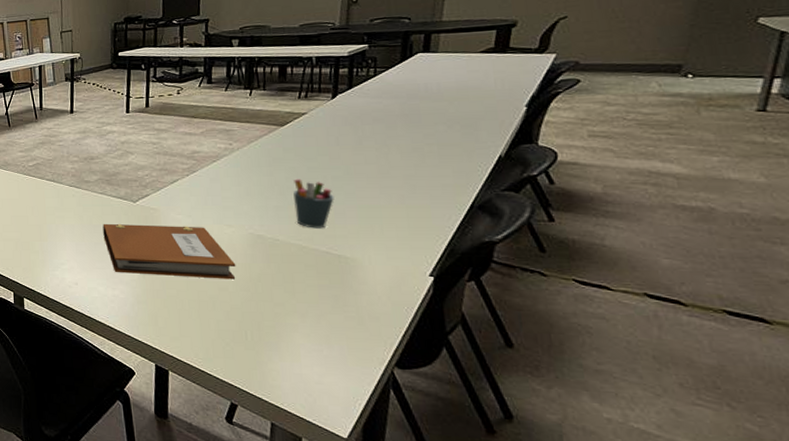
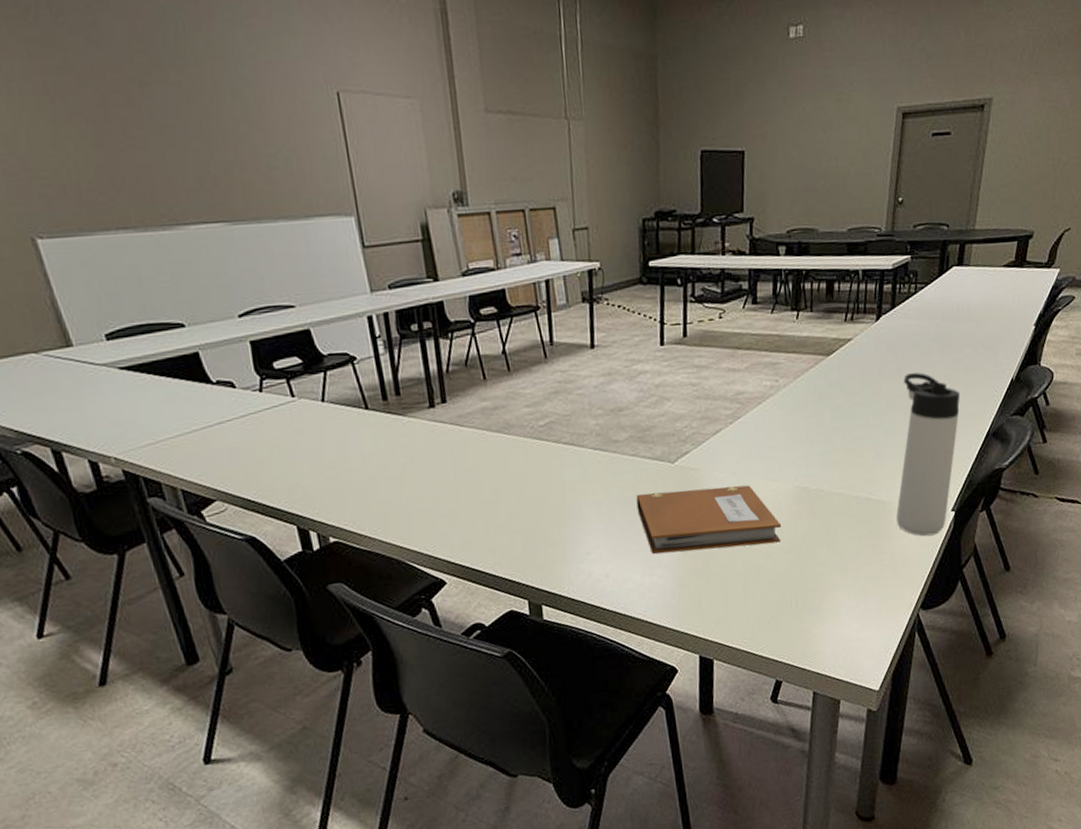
pen holder: present [293,179,334,229] -> none [838,417,875,474]
thermos bottle: none [361,145,434,297] -> present [896,372,961,537]

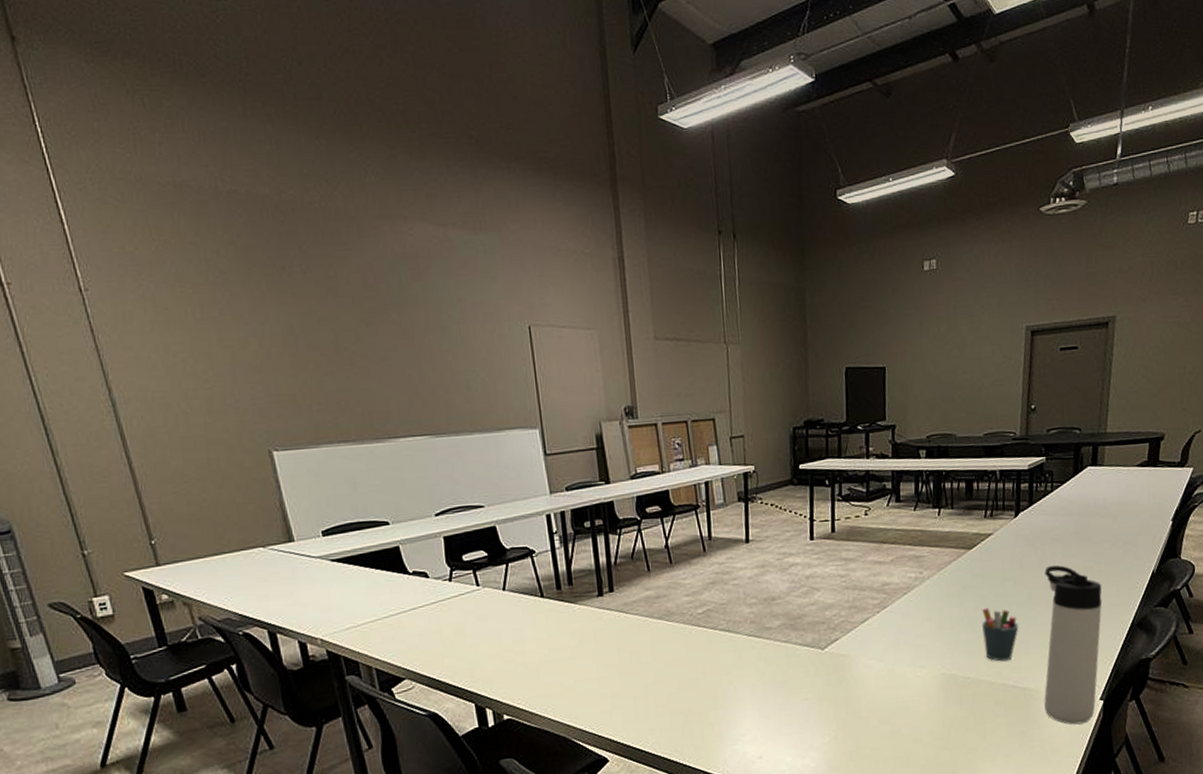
notebook: present [636,485,782,554] -> none [788,671,930,737]
pen holder: none [838,417,875,474] -> present [982,607,1019,662]

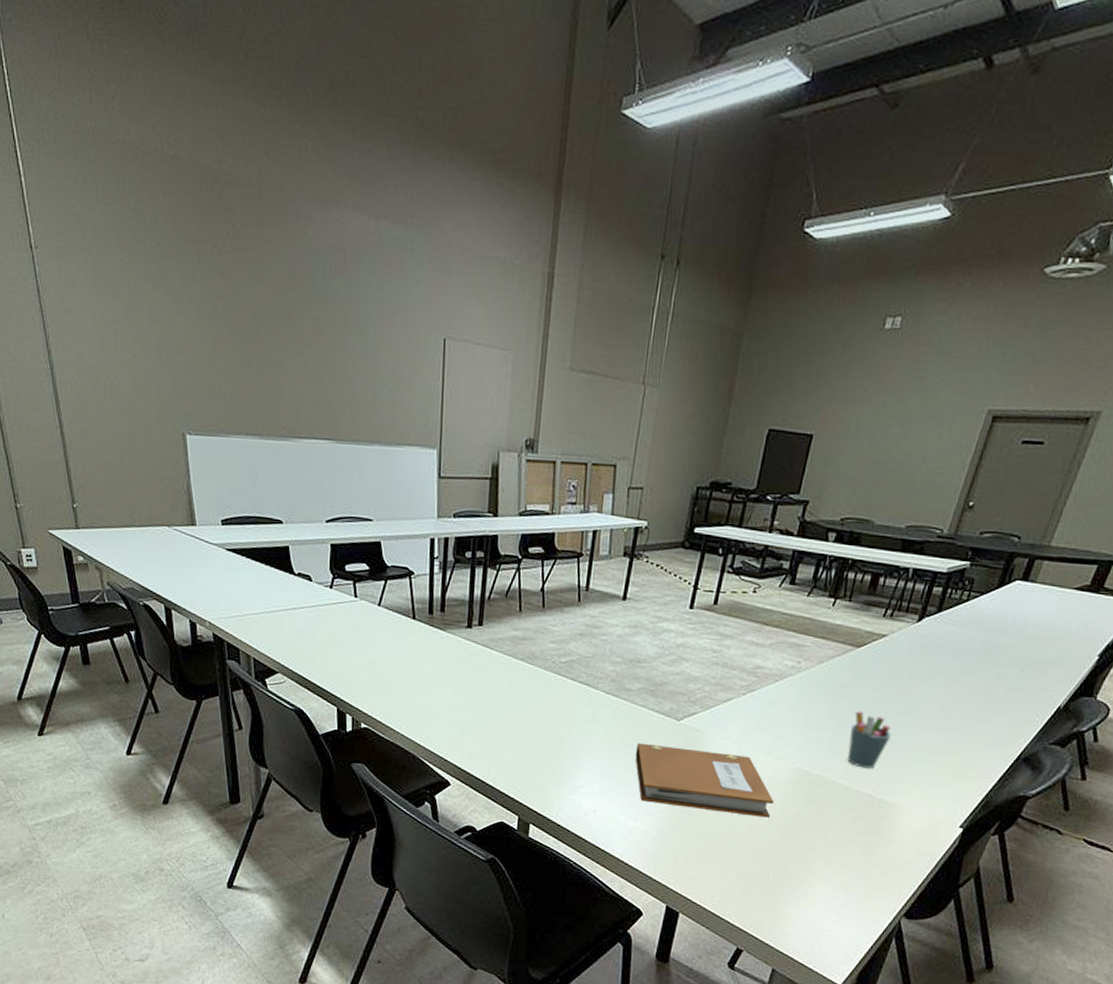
notebook: none [788,671,930,737] -> present [635,742,774,818]
thermos bottle: present [1044,565,1102,725] -> none [896,680,996,848]

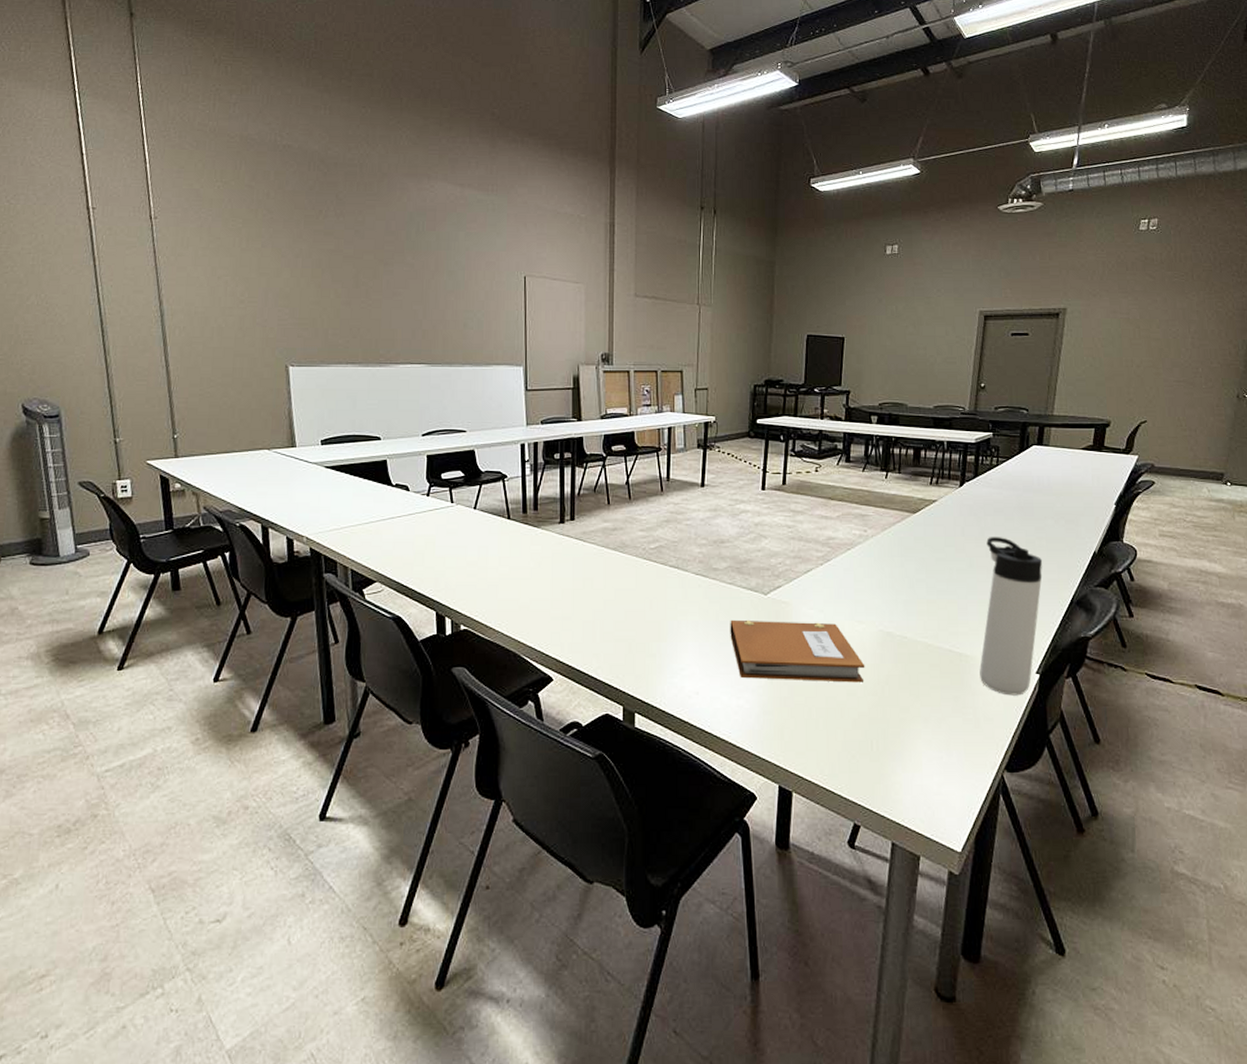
pen holder: present [847,710,892,769] -> none [922,571,958,625]
thermos bottle: none [896,680,996,848] -> present [979,537,1043,696]

